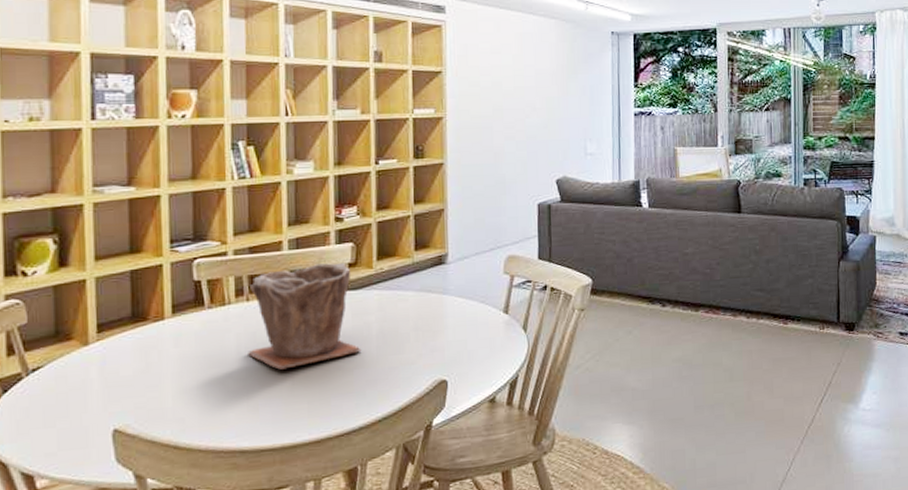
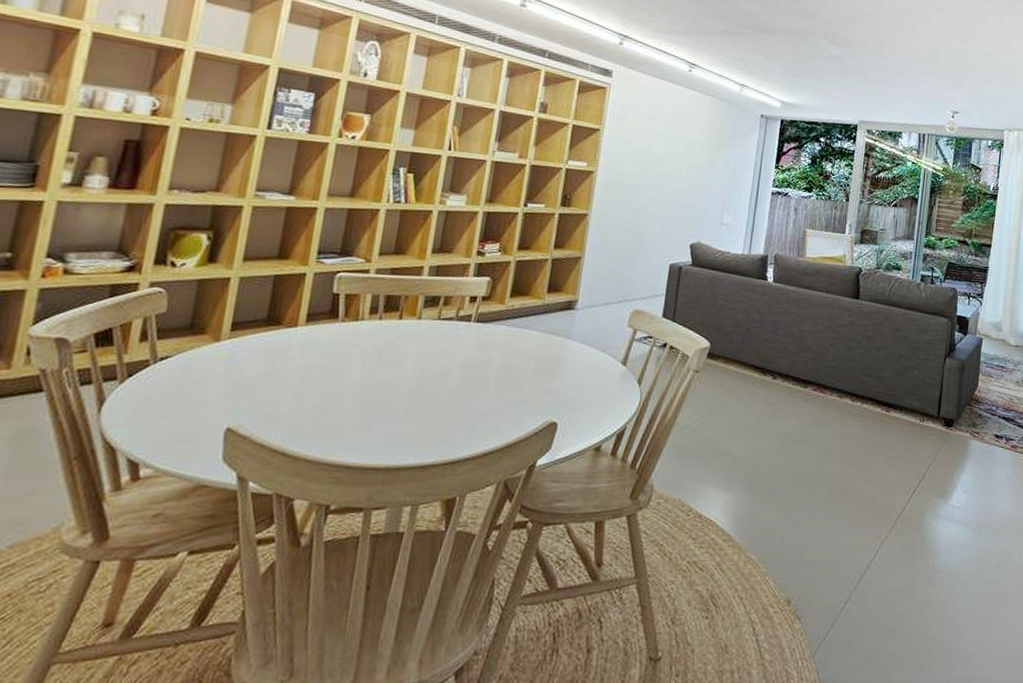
plant pot: present [248,262,362,370] -> none [371,293,483,391]

